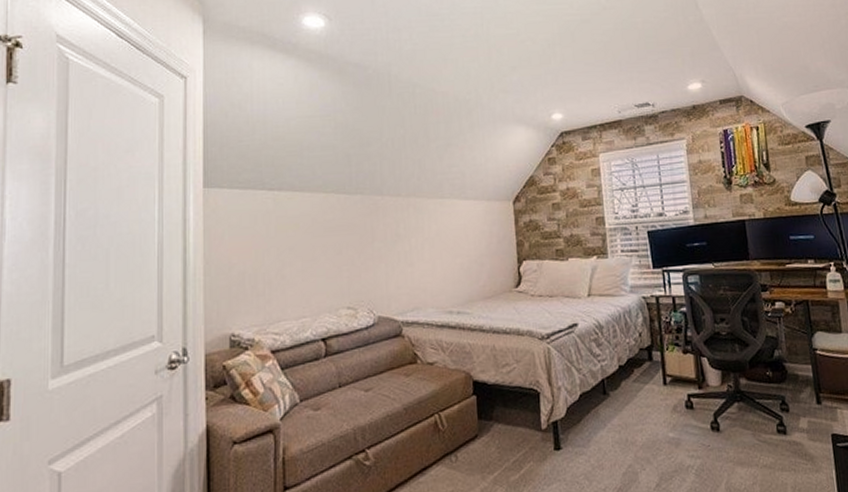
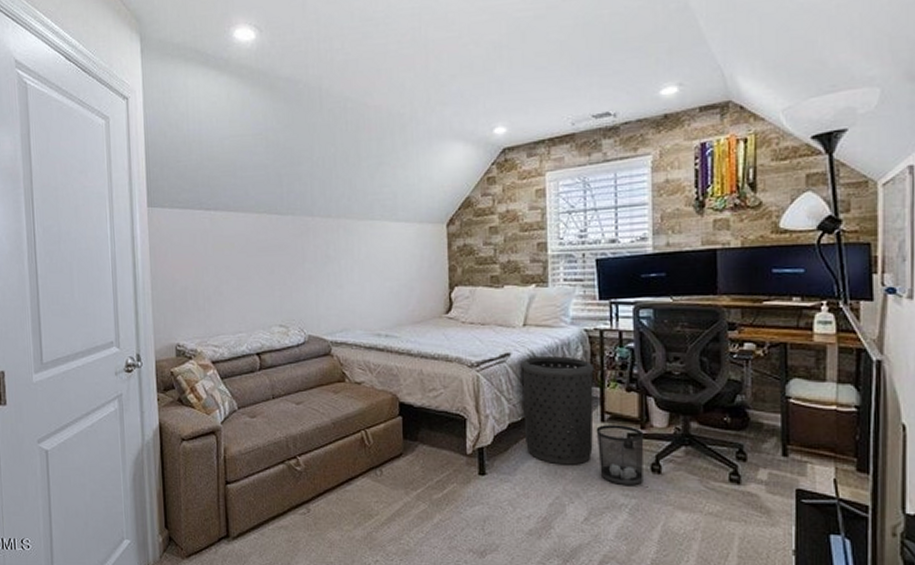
laundry basket: none [587,323,659,432] -> present [520,356,594,465]
waste bin: none [659,386,705,447] -> present [596,425,644,486]

